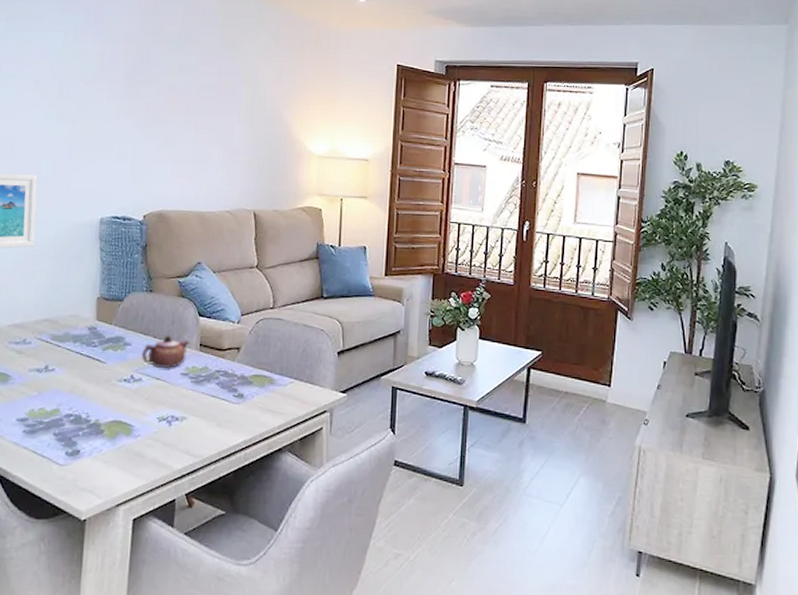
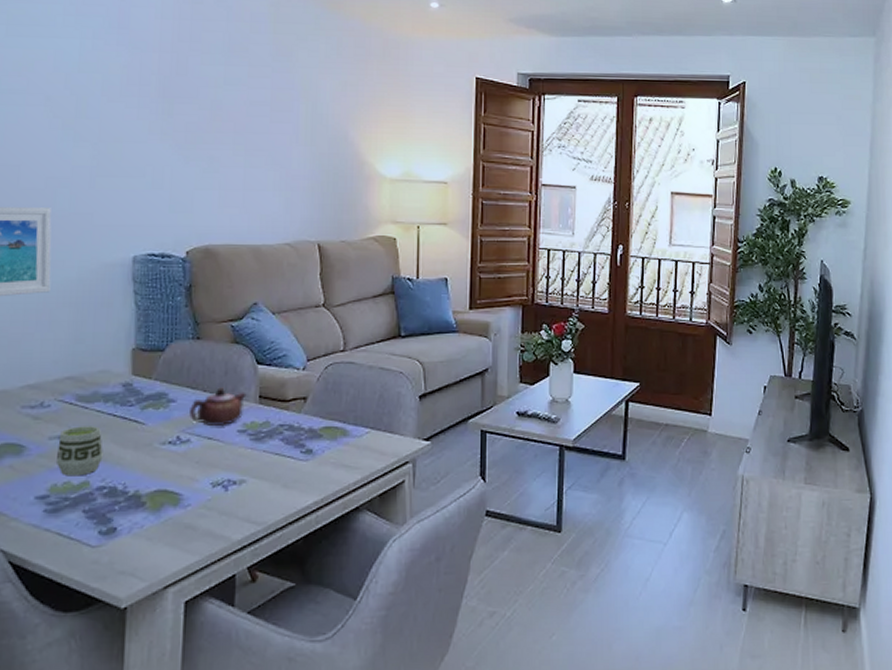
cup: none [34,361,71,404] -> present [57,426,103,477]

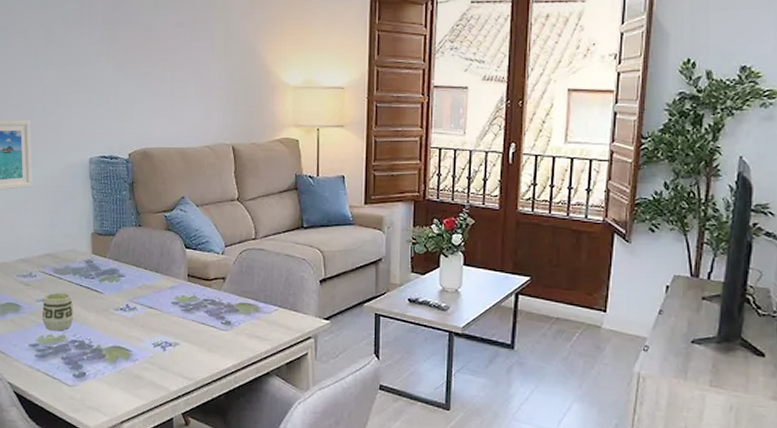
teapot: present [189,387,247,426] -> none [135,266,178,298]

